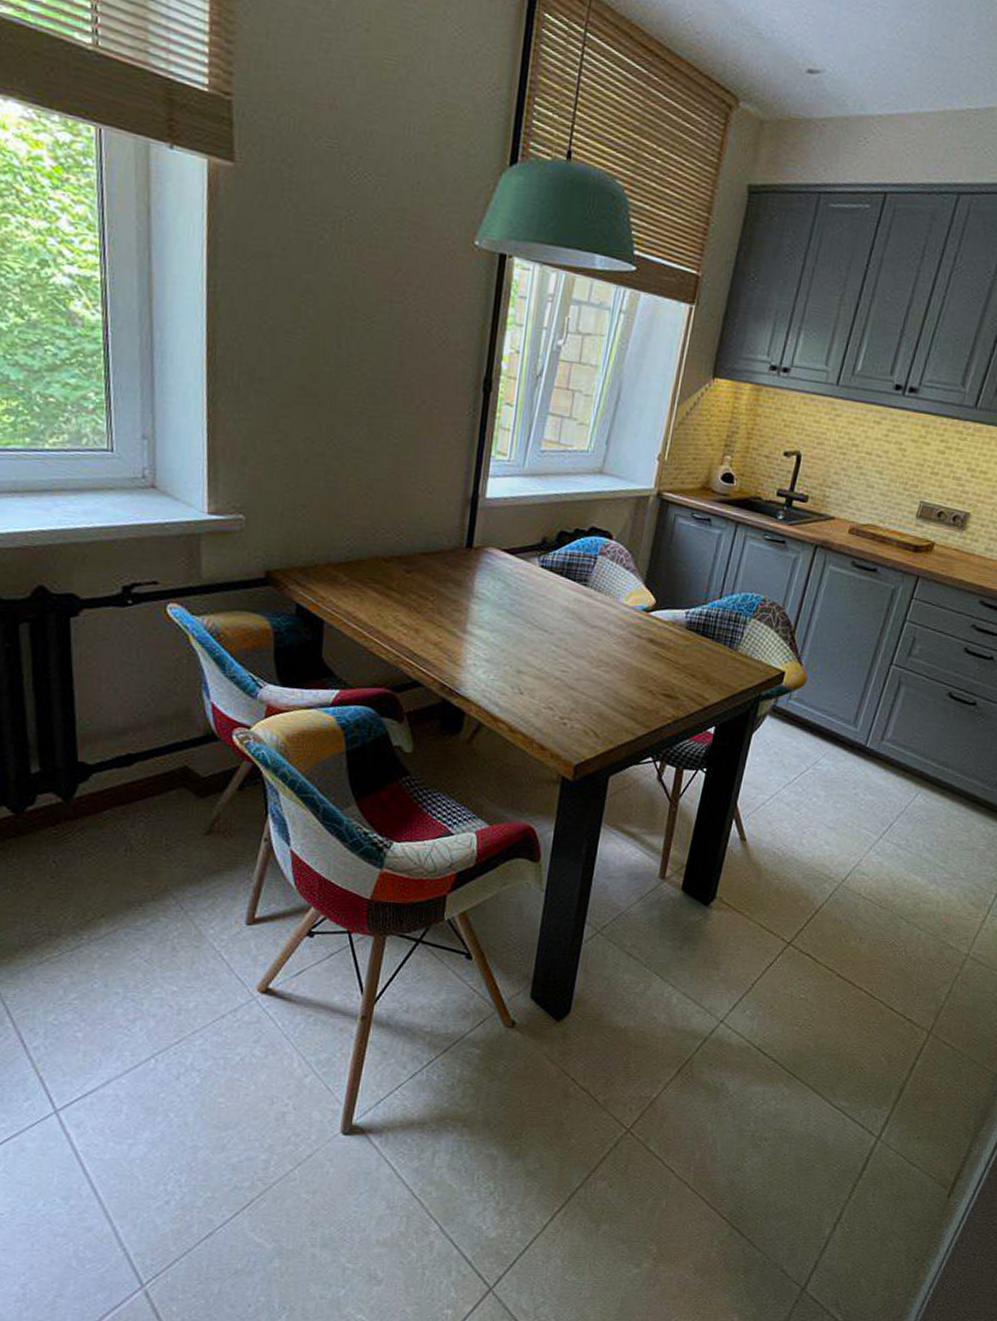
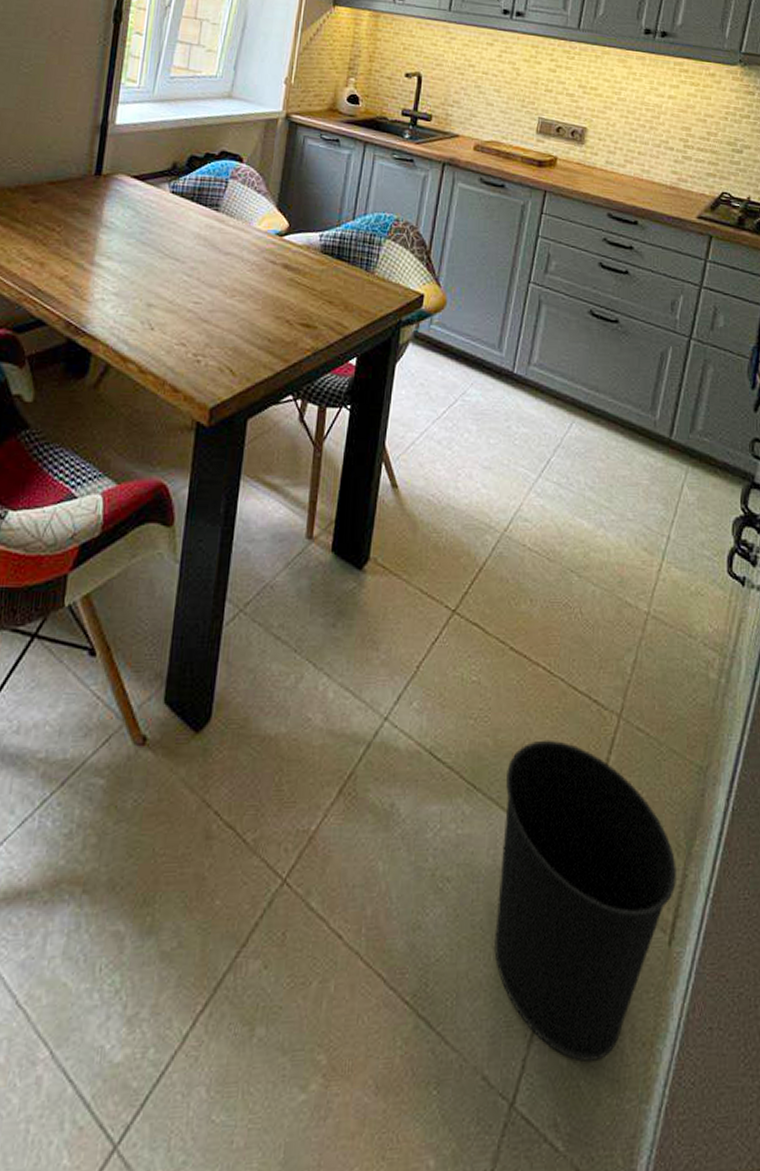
wastebasket: none [799,1046,963,1267] -> present [494,739,676,1062]

